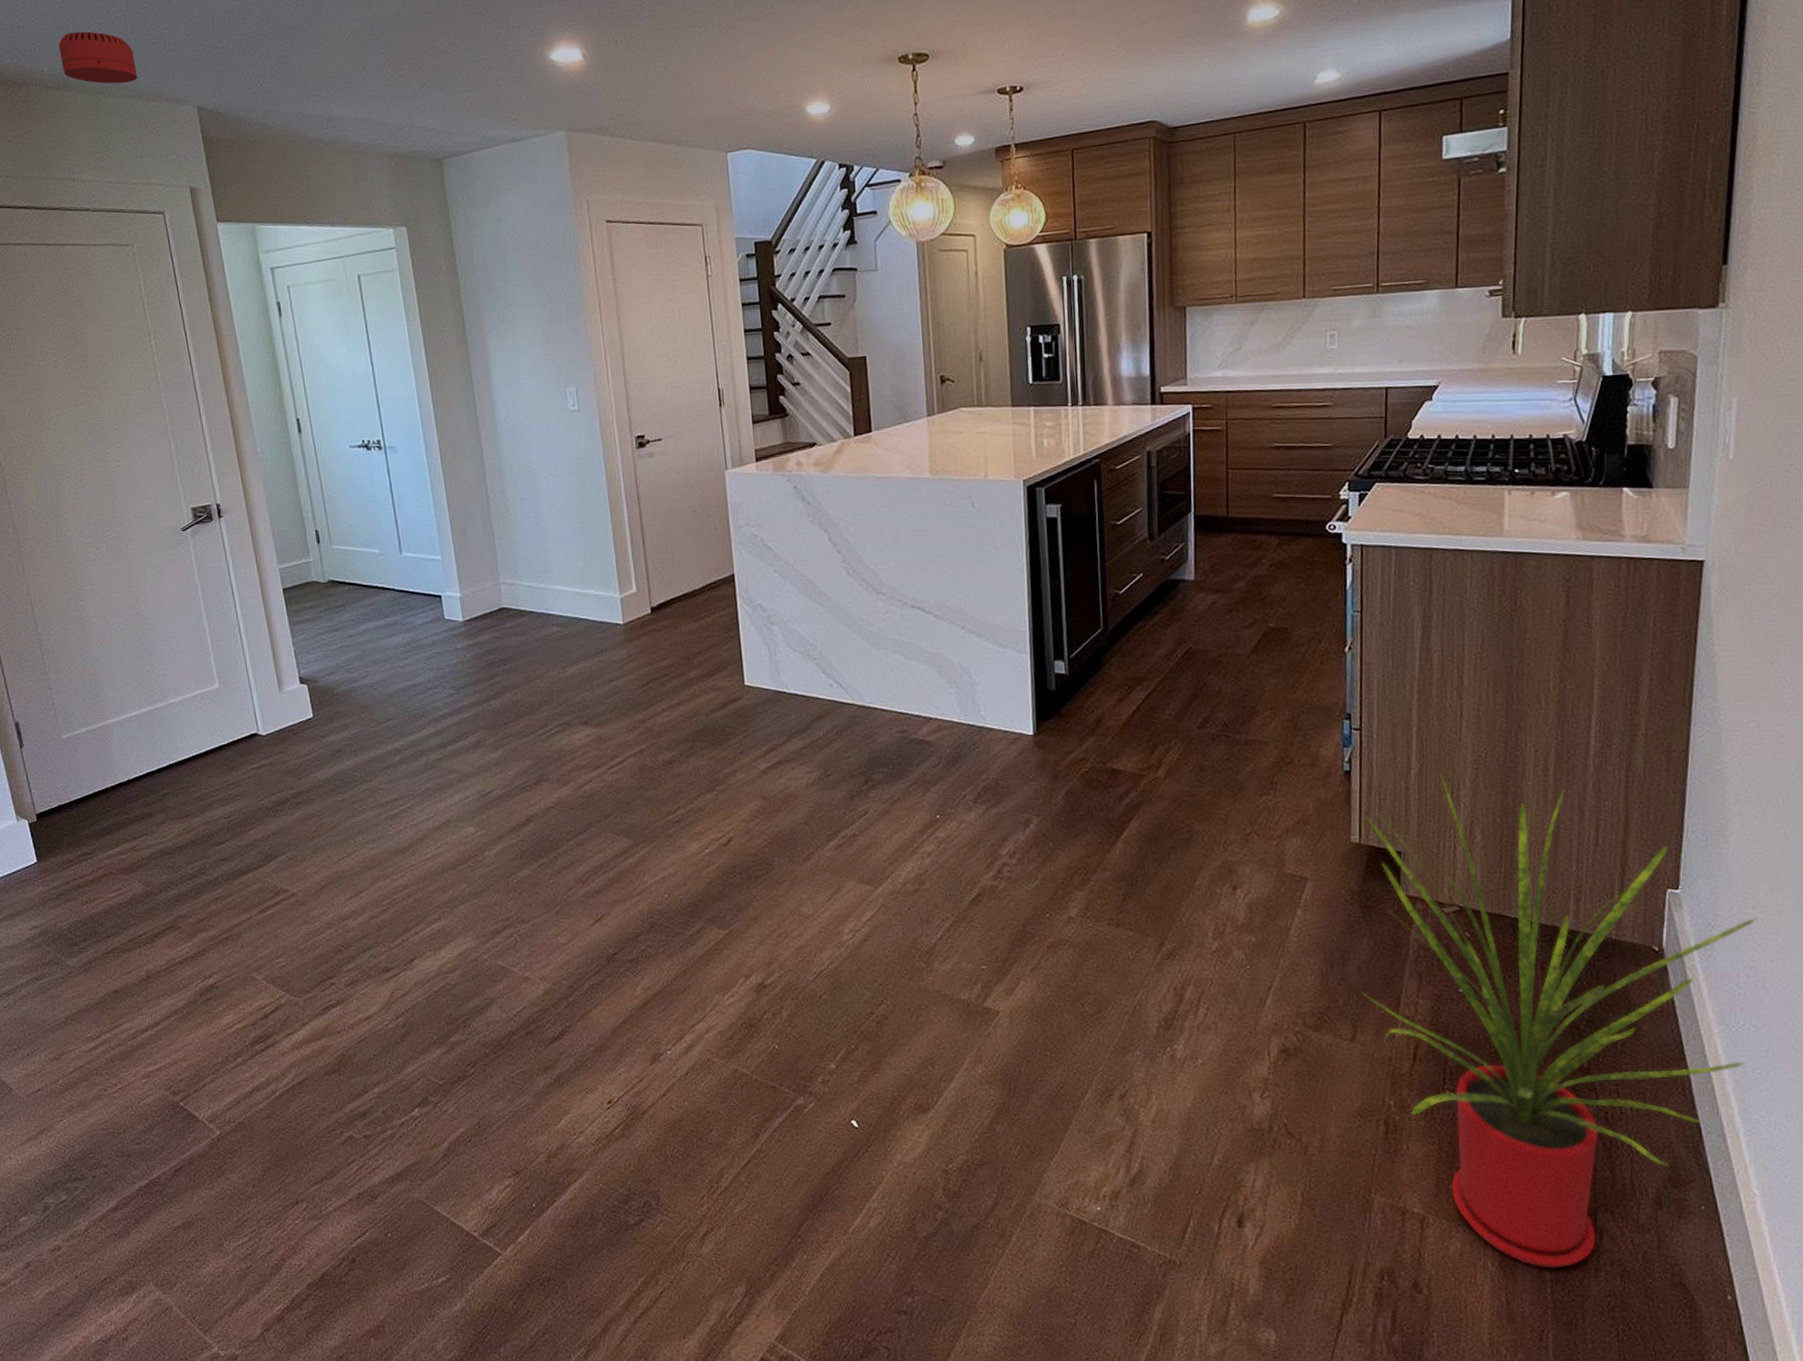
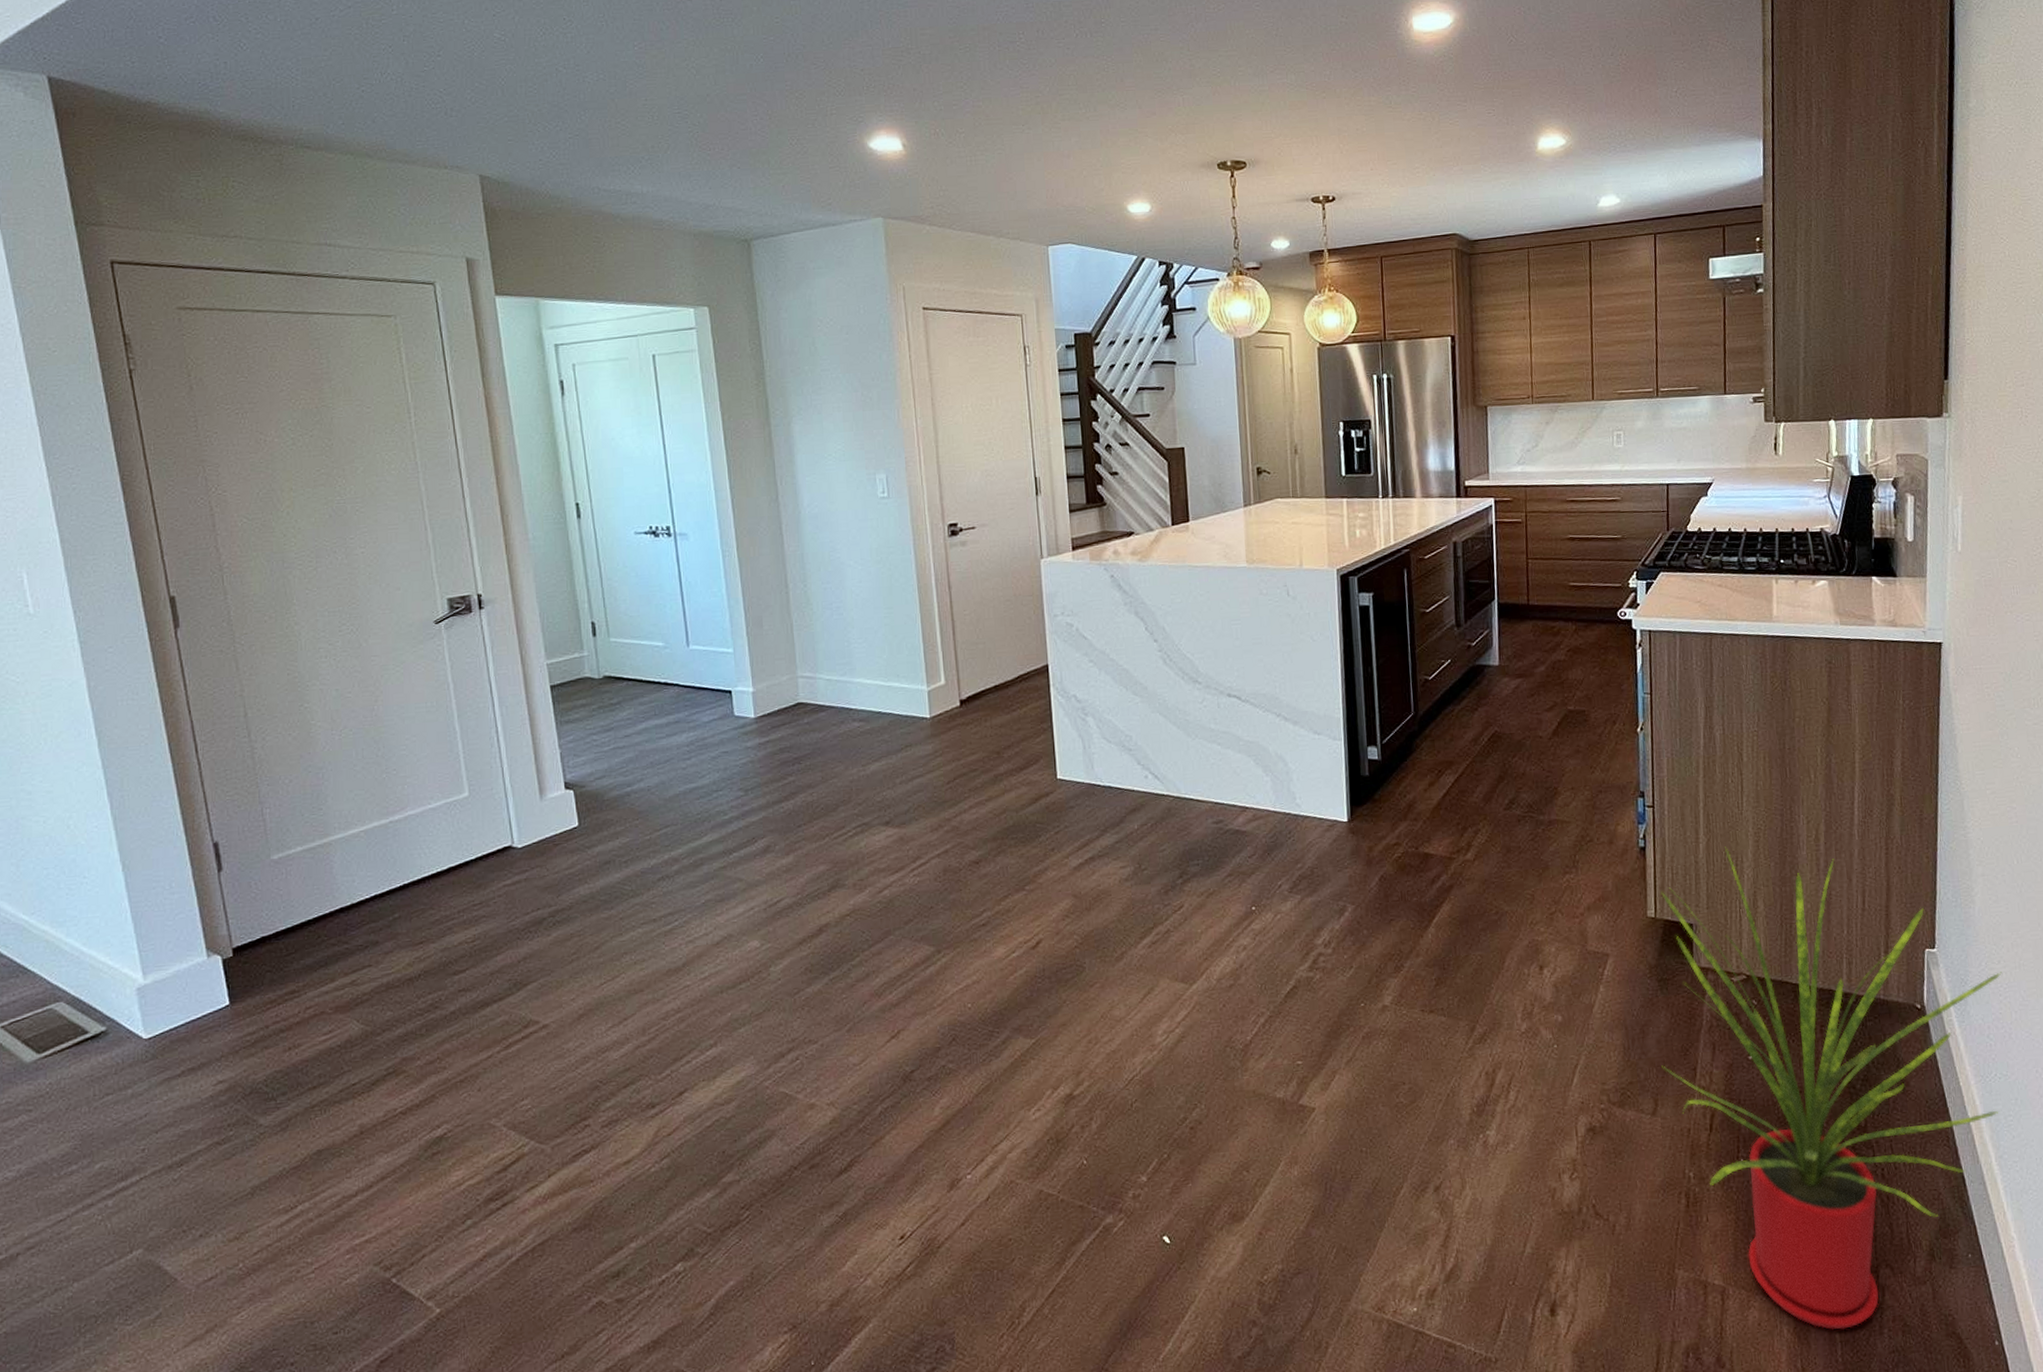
smoke detector: present [58,31,138,84] -> none [322,91,413,148]

